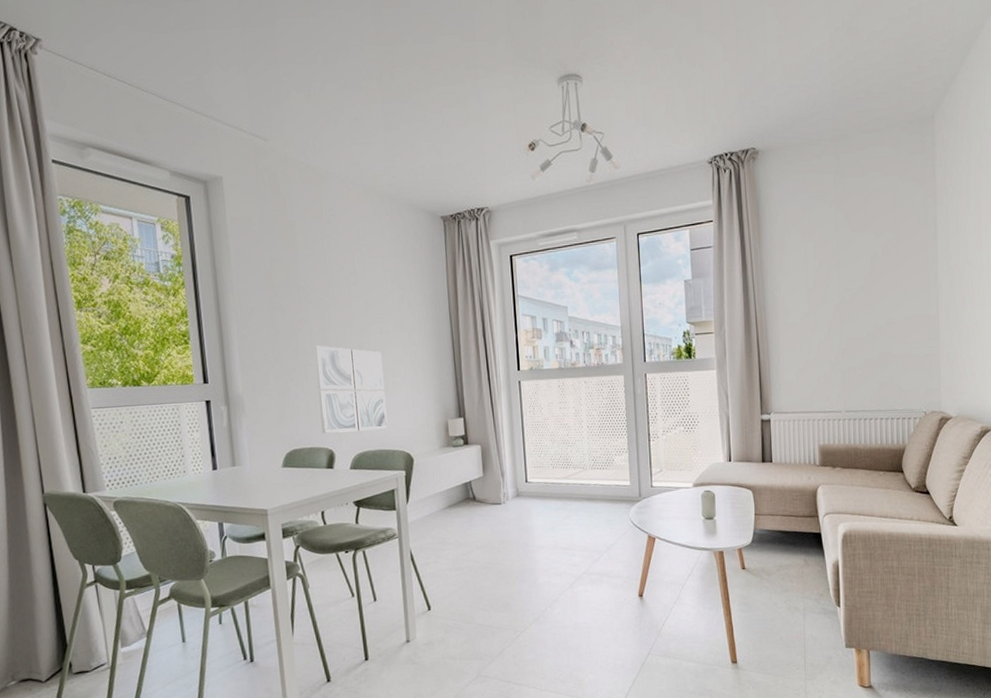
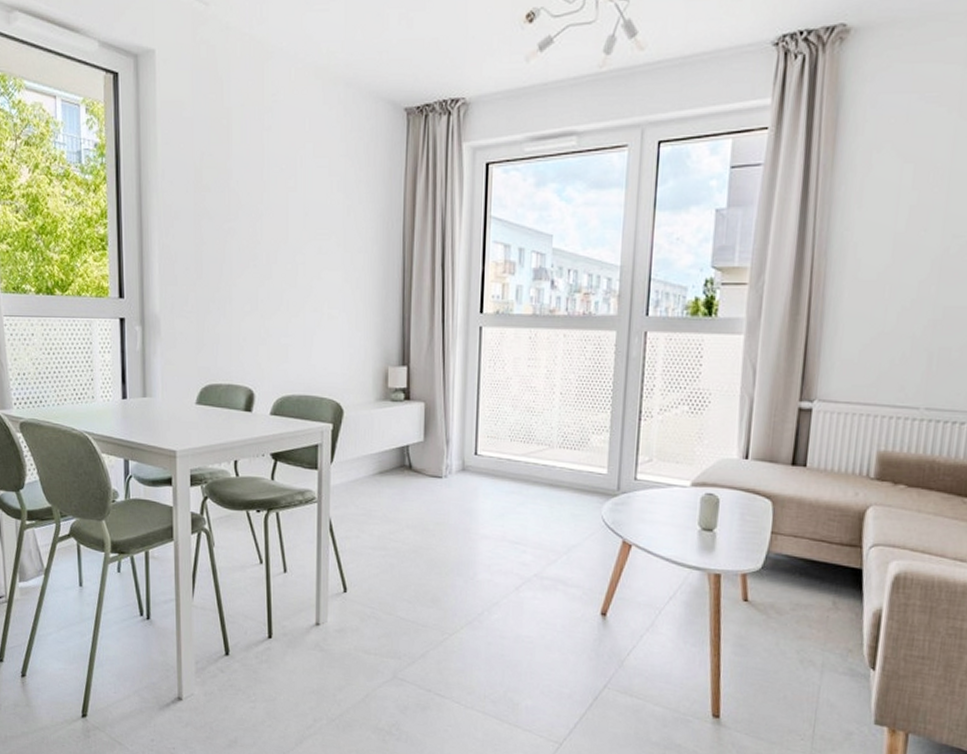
wall art: present [314,345,388,434] -> none [242,262,318,372]

